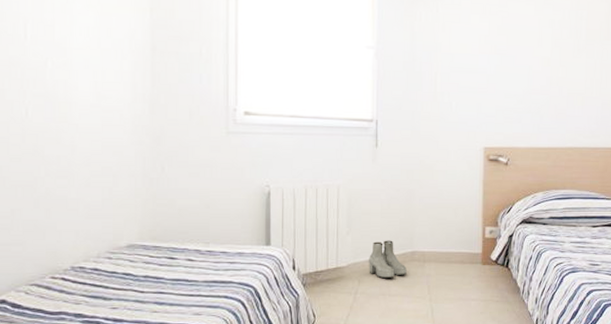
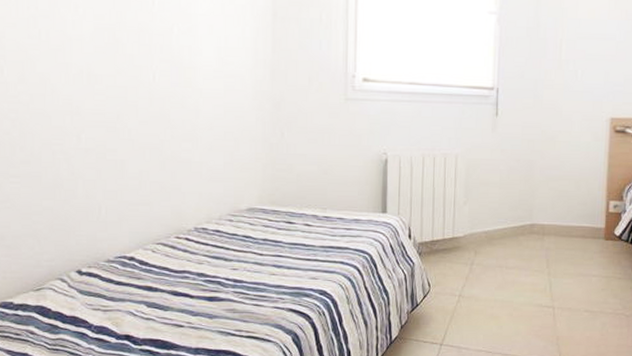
boots: present [369,240,407,279] -> none [486,211,525,251]

